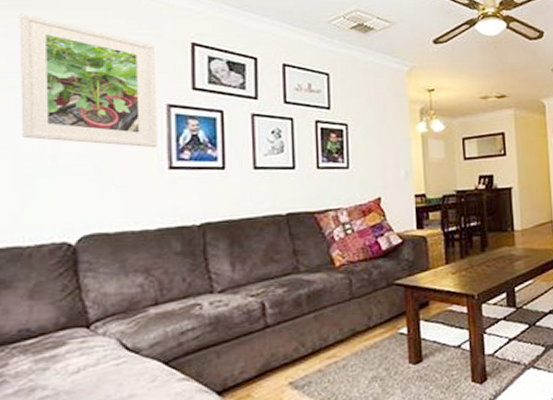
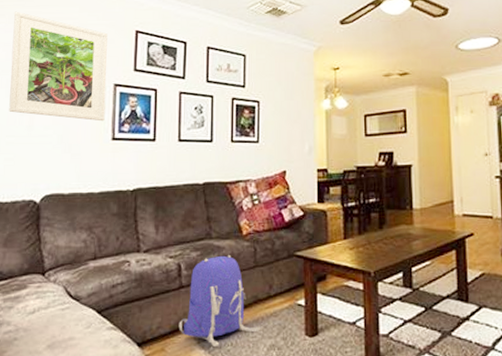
backpack: none [266,288,361,386] -> present [178,254,261,348]

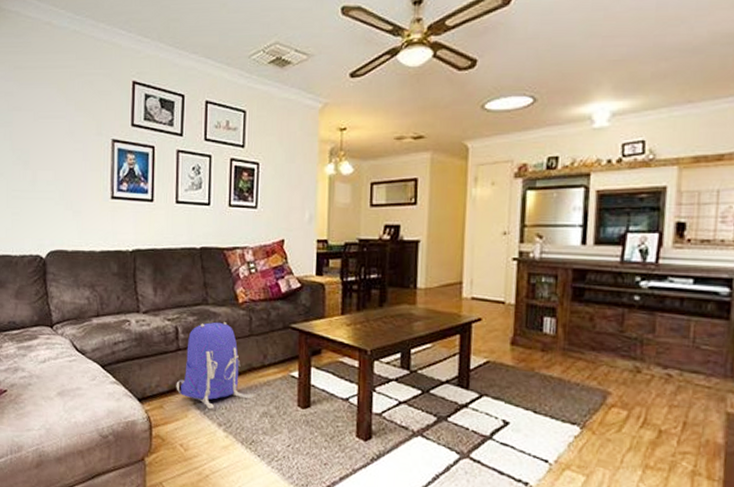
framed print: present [9,11,108,122] -> none [13,58,105,179]

